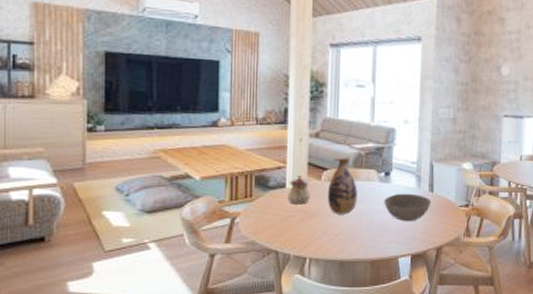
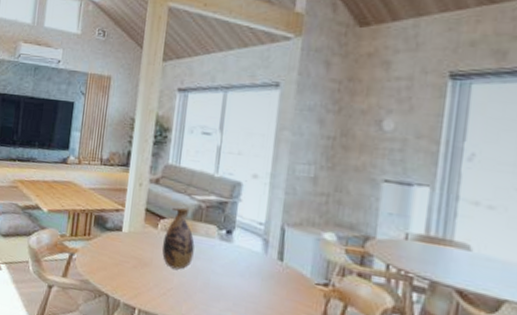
teapot: present [287,175,311,205] -> none [122,220,146,252]
bowl: present [384,193,432,222] -> none [223,256,280,292]

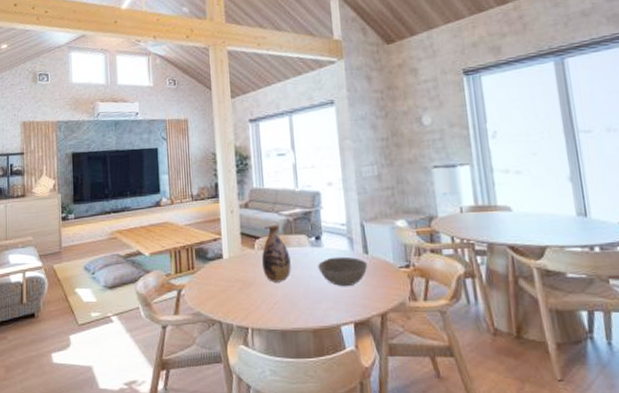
bowl: none [223,256,280,292] -> present [318,256,368,287]

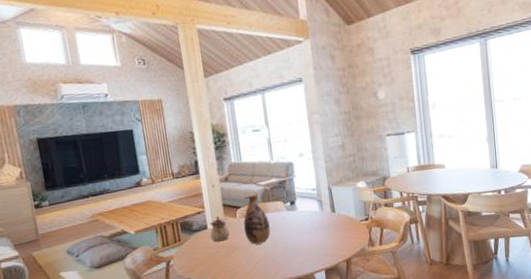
teapot: none [225,245,247,274] -> present [210,216,231,242]
bowl: present [318,256,368,287] -> none [293,216,335,242]

